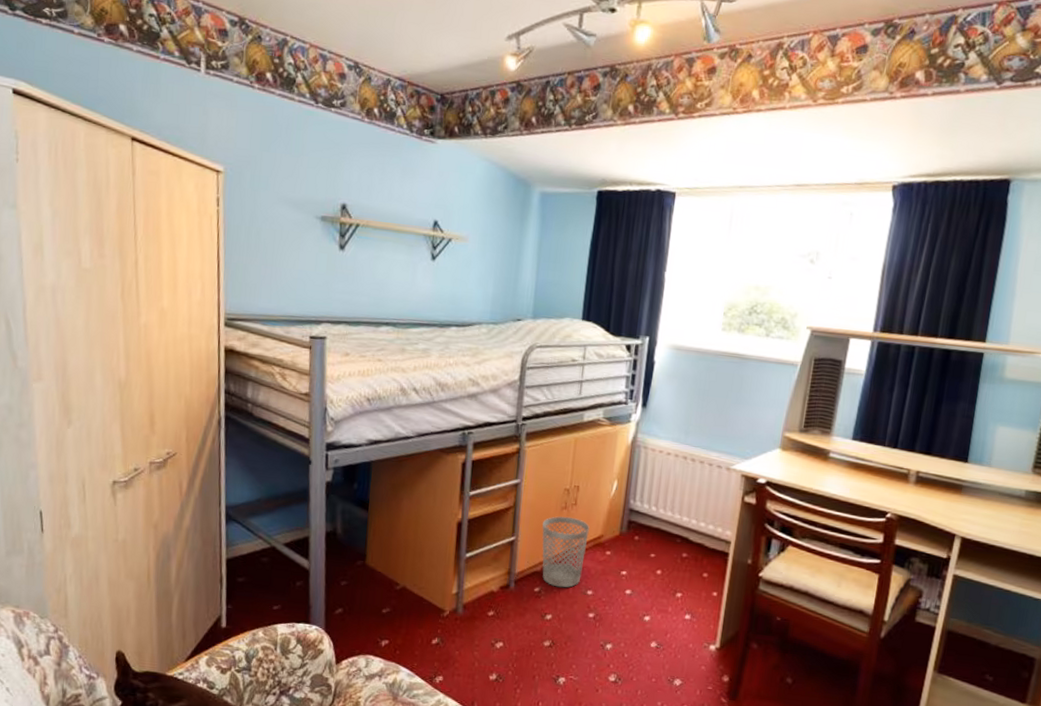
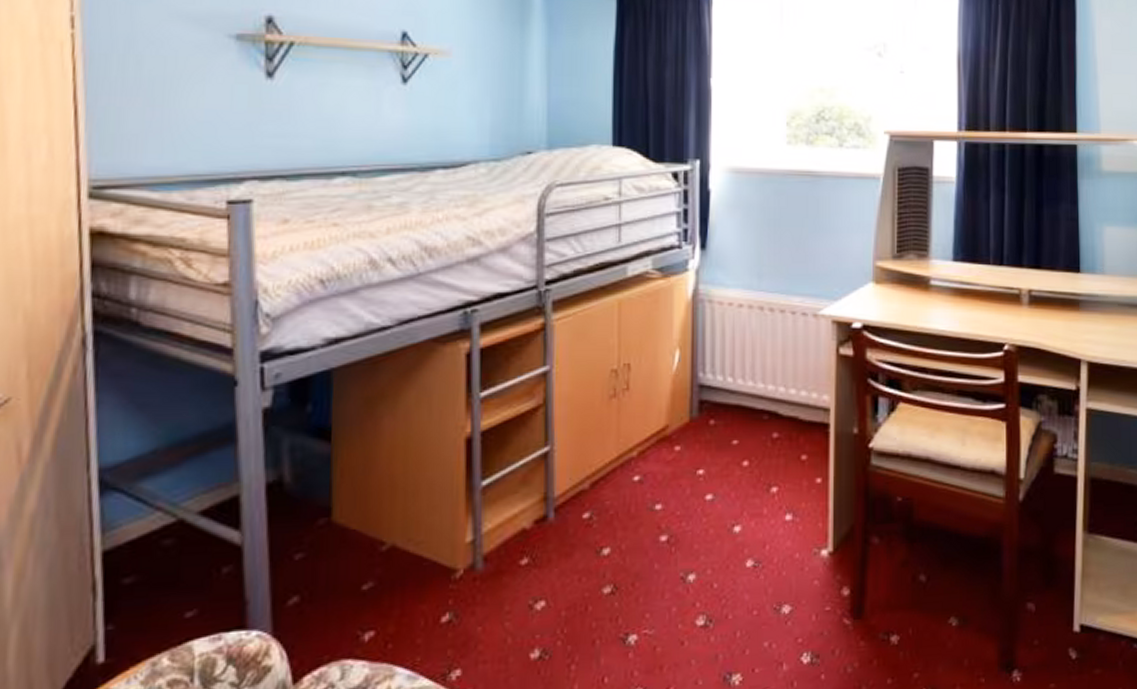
wastebasket: present [542,516,590,588] -> none [586,407,649,508]

